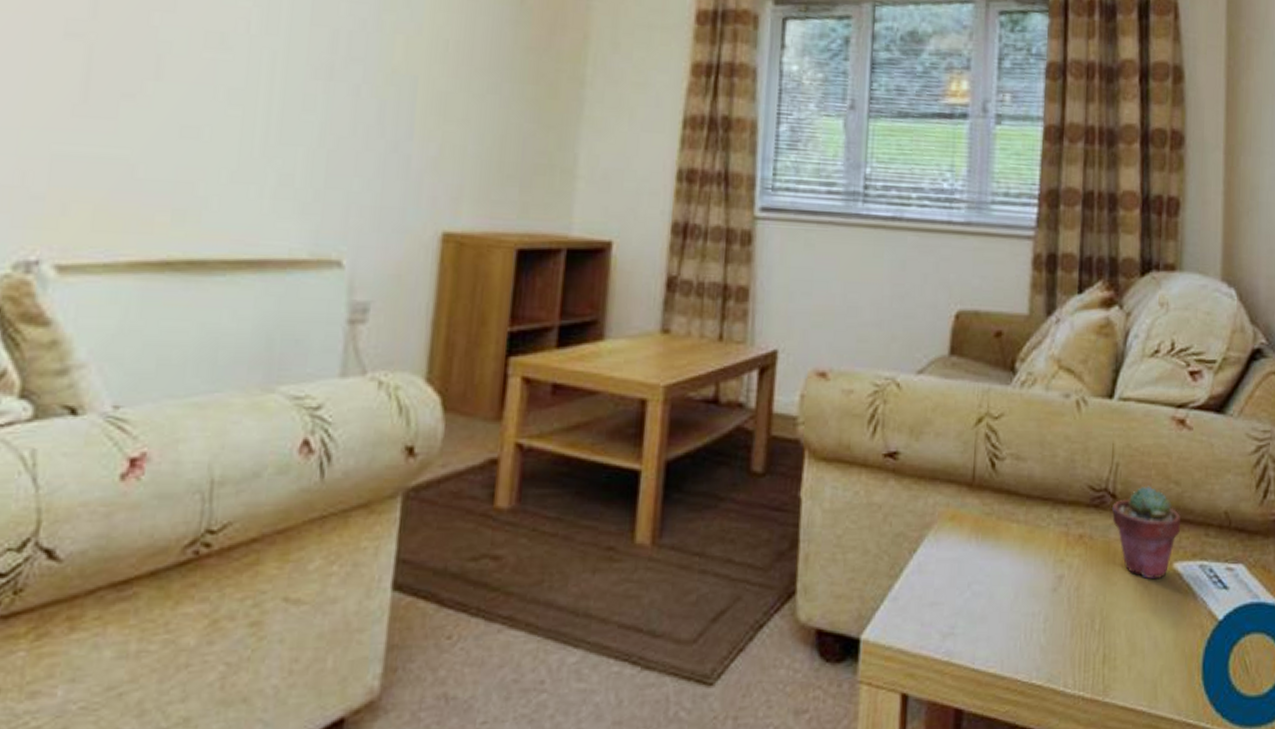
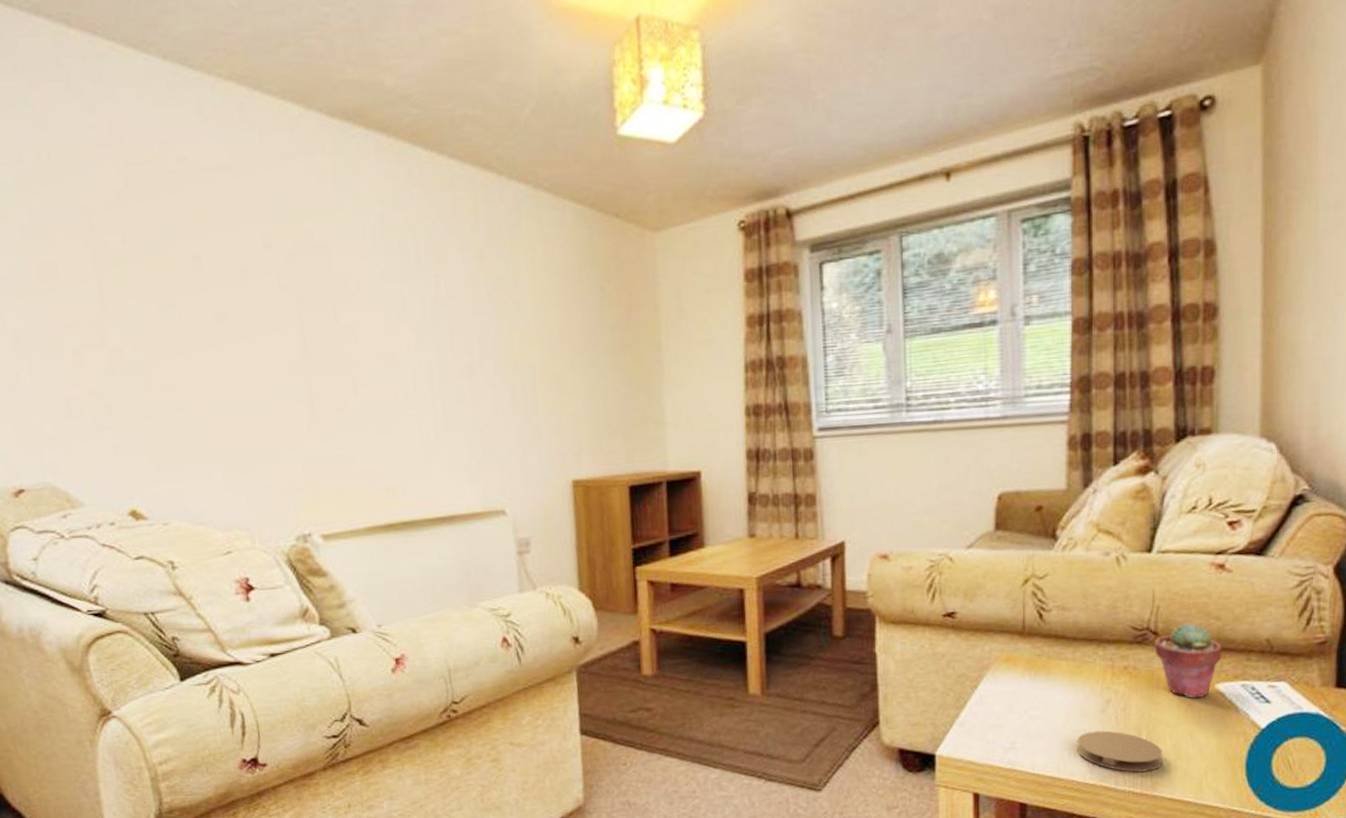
coaster: none [1024,615,1117,671] -> present [1077,730,1163,772]

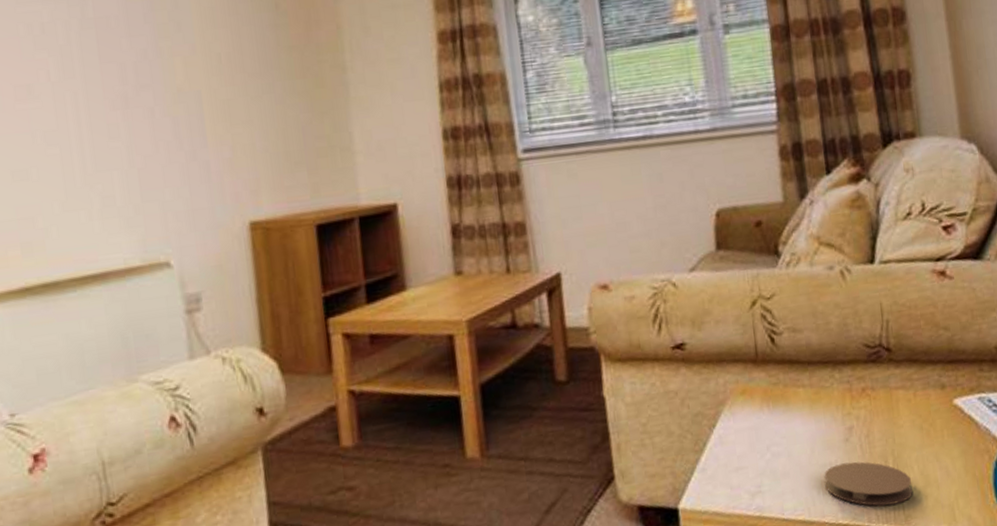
potted succulent: present [1153,622,1223,698] -> none [888,335,956,418]

